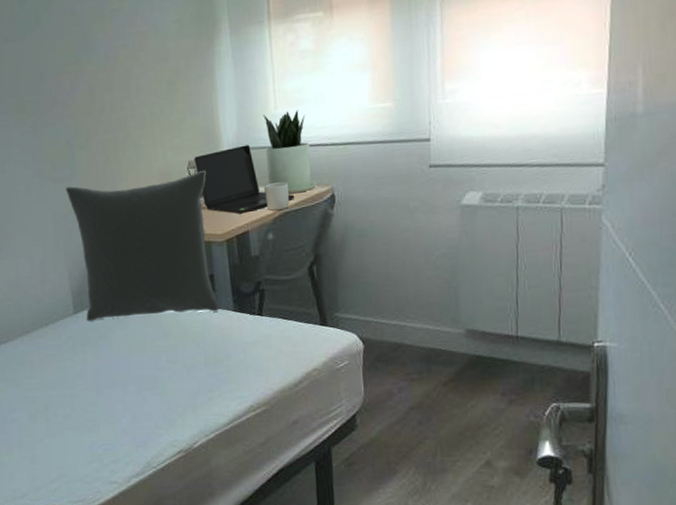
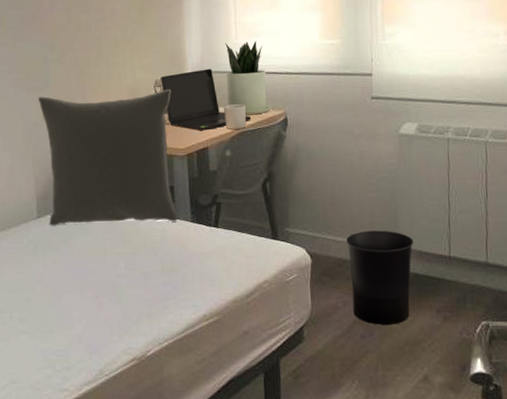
waste bin: none [401,311,476,410] -> present [346,230,414,325]

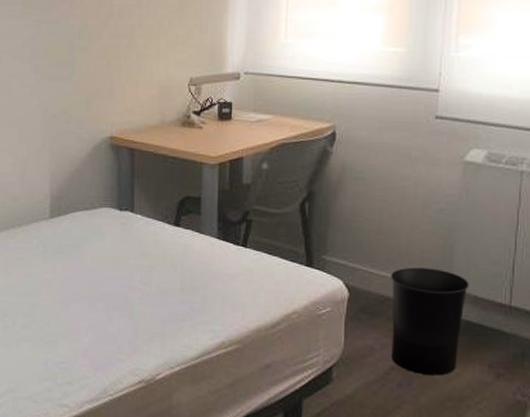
pillow: present [38,90,178,226] -> none [60,87,207,237]
laptop: present [161,68,252,131] -> none [196,70,295,139]
mug: present [224,104,247,130] -> none [264,112,290,140]
planter: present [225,41,271,116] -> none [269,42,319,126]

